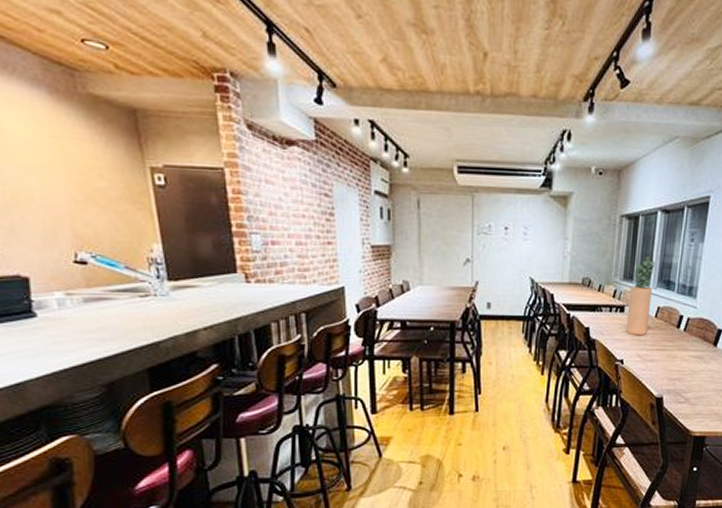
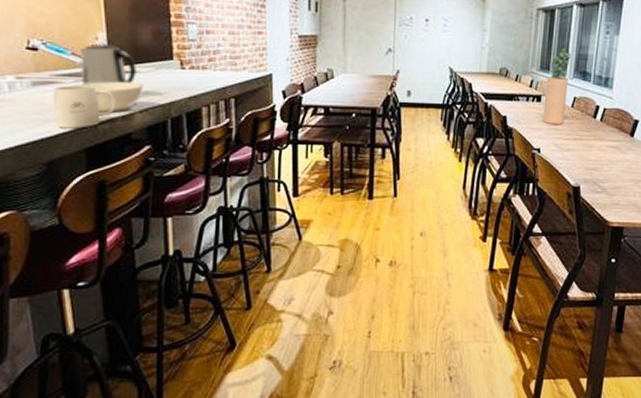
mug: none [108,300,179,347] -> present [53,84,117,129]
bowl: none [131,297,207,330] -> present [75,81,144,112]
kettle: none [135,256,198,301] -> present [81,43,136,85]

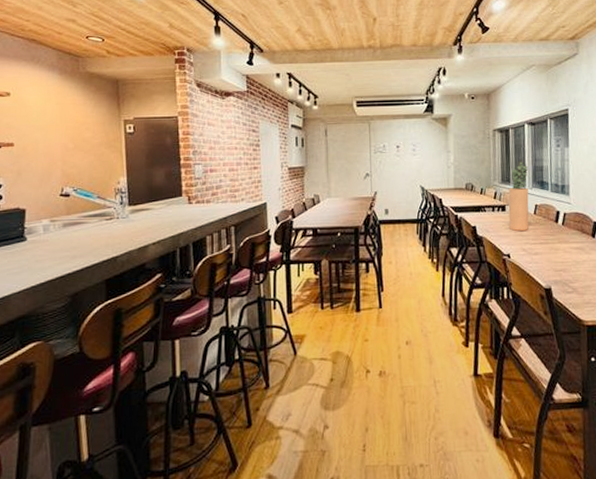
mug: present [53,84,117,129] -> none [80,223,134,263]
bowl: present [75,81,144,112] -> none [99,218,157,246]
kettle: present [81,43,136,85] -> none [104,186,151,223]

